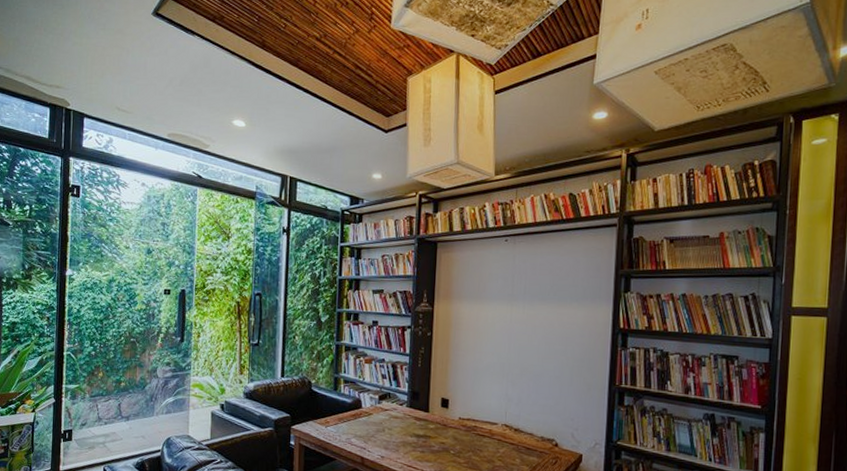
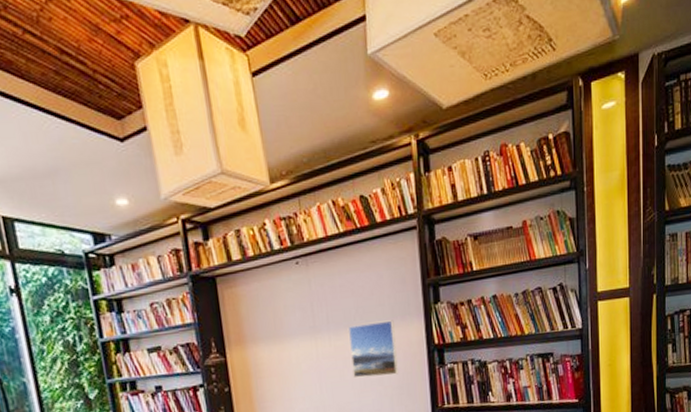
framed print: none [540,299,584,349] -> present [347,320,398,379]

